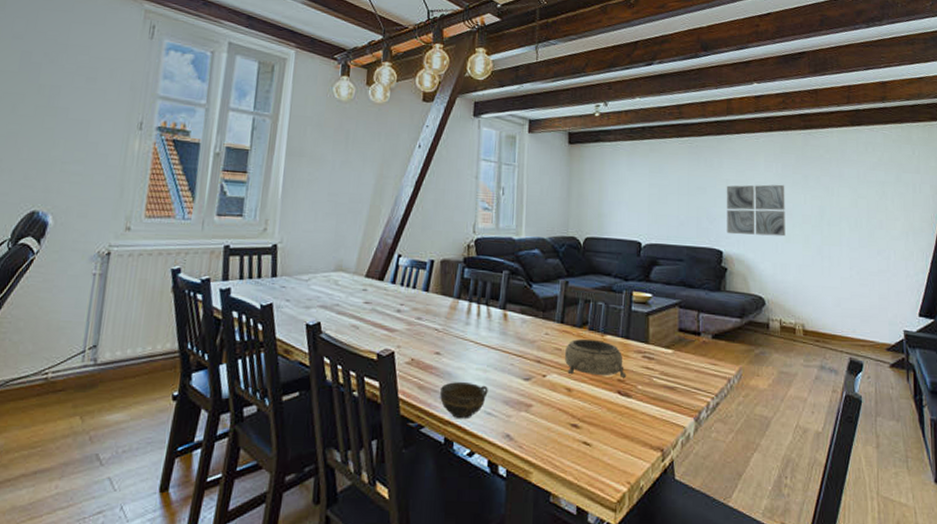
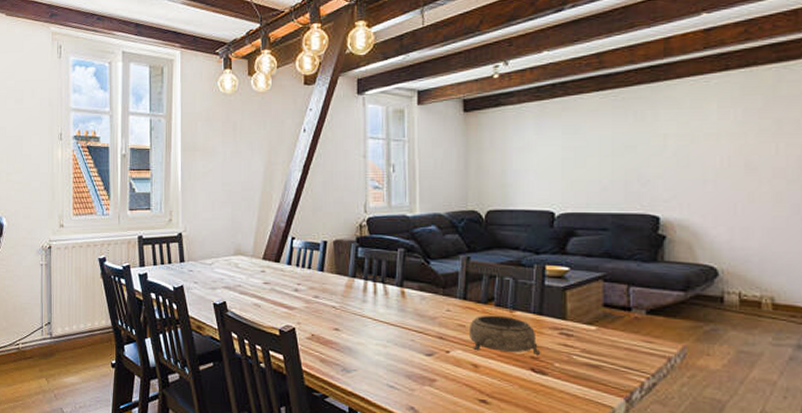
cup: present [440,382,488,420] -> none [342,356,389,392]
wall art: present [726,184,785,237] -> none [663,133,748,197]

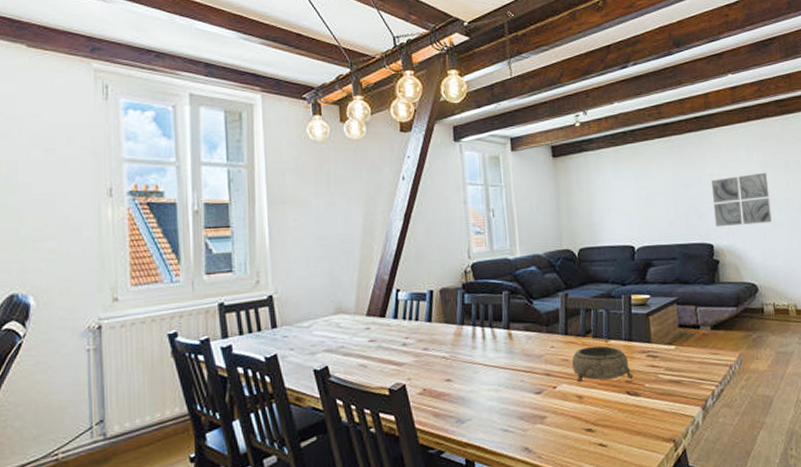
wall art: none [663,133,748,197] -> present [711,172,772,227]

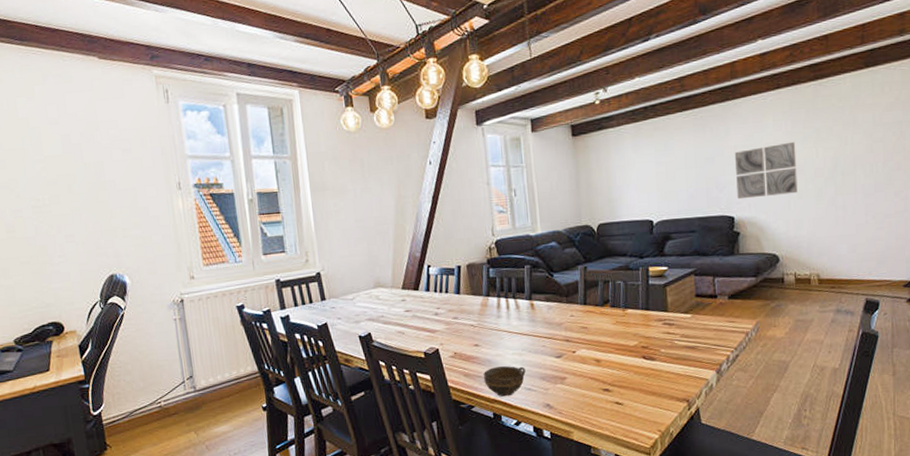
cup: none [456,404,502,440] -> present [484,366,526,397]
decorative bowl: present [571,346,634,383] -> none [590,315,650,348]

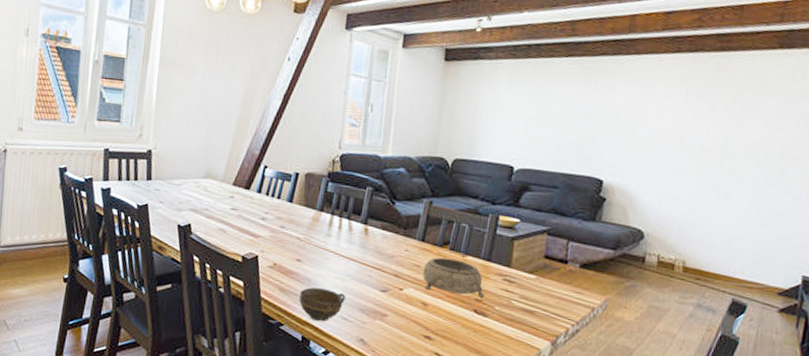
decorative bowl: none [590,315,650,348] -> present [422,257,485,298]
wall art: present [734,141,798,200] -> none [611,111,686,169]

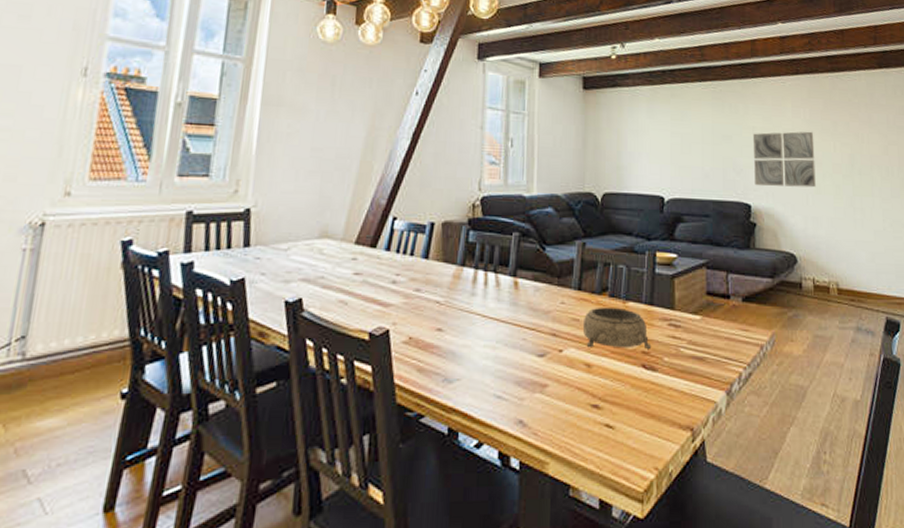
cup: present [299,287,346,322] -> none [443,362,498,405]
wall art: none [611,111,686,169] -> present [752,131,816,188]

